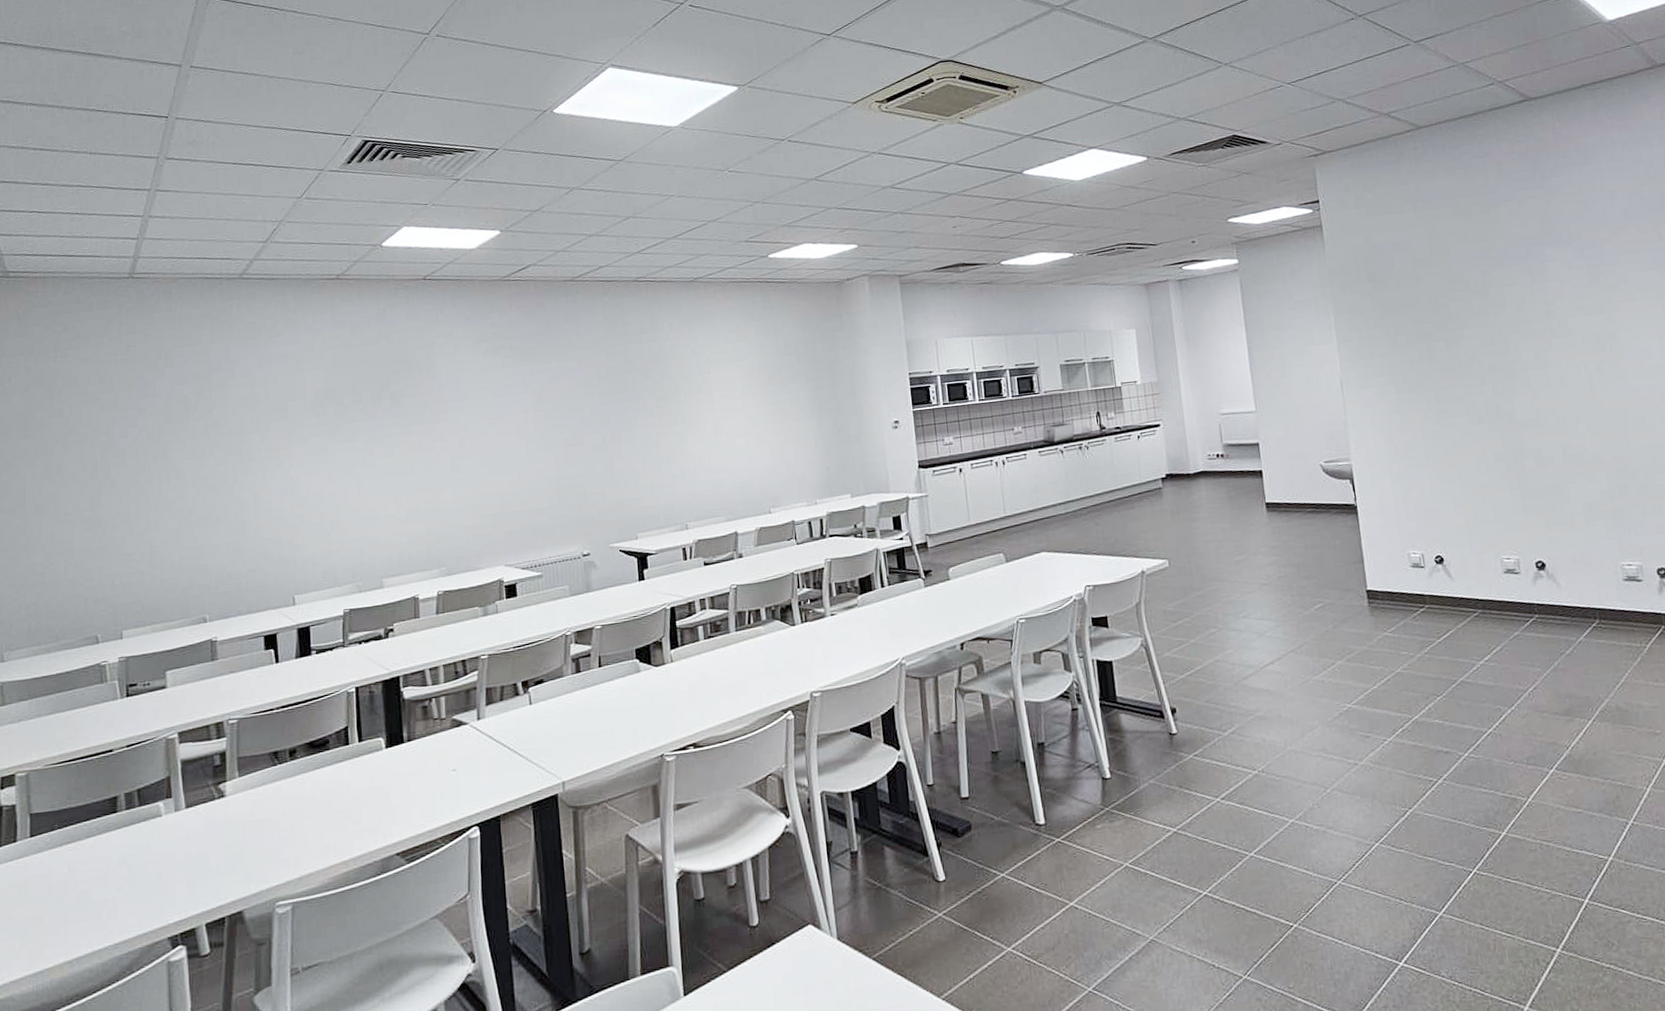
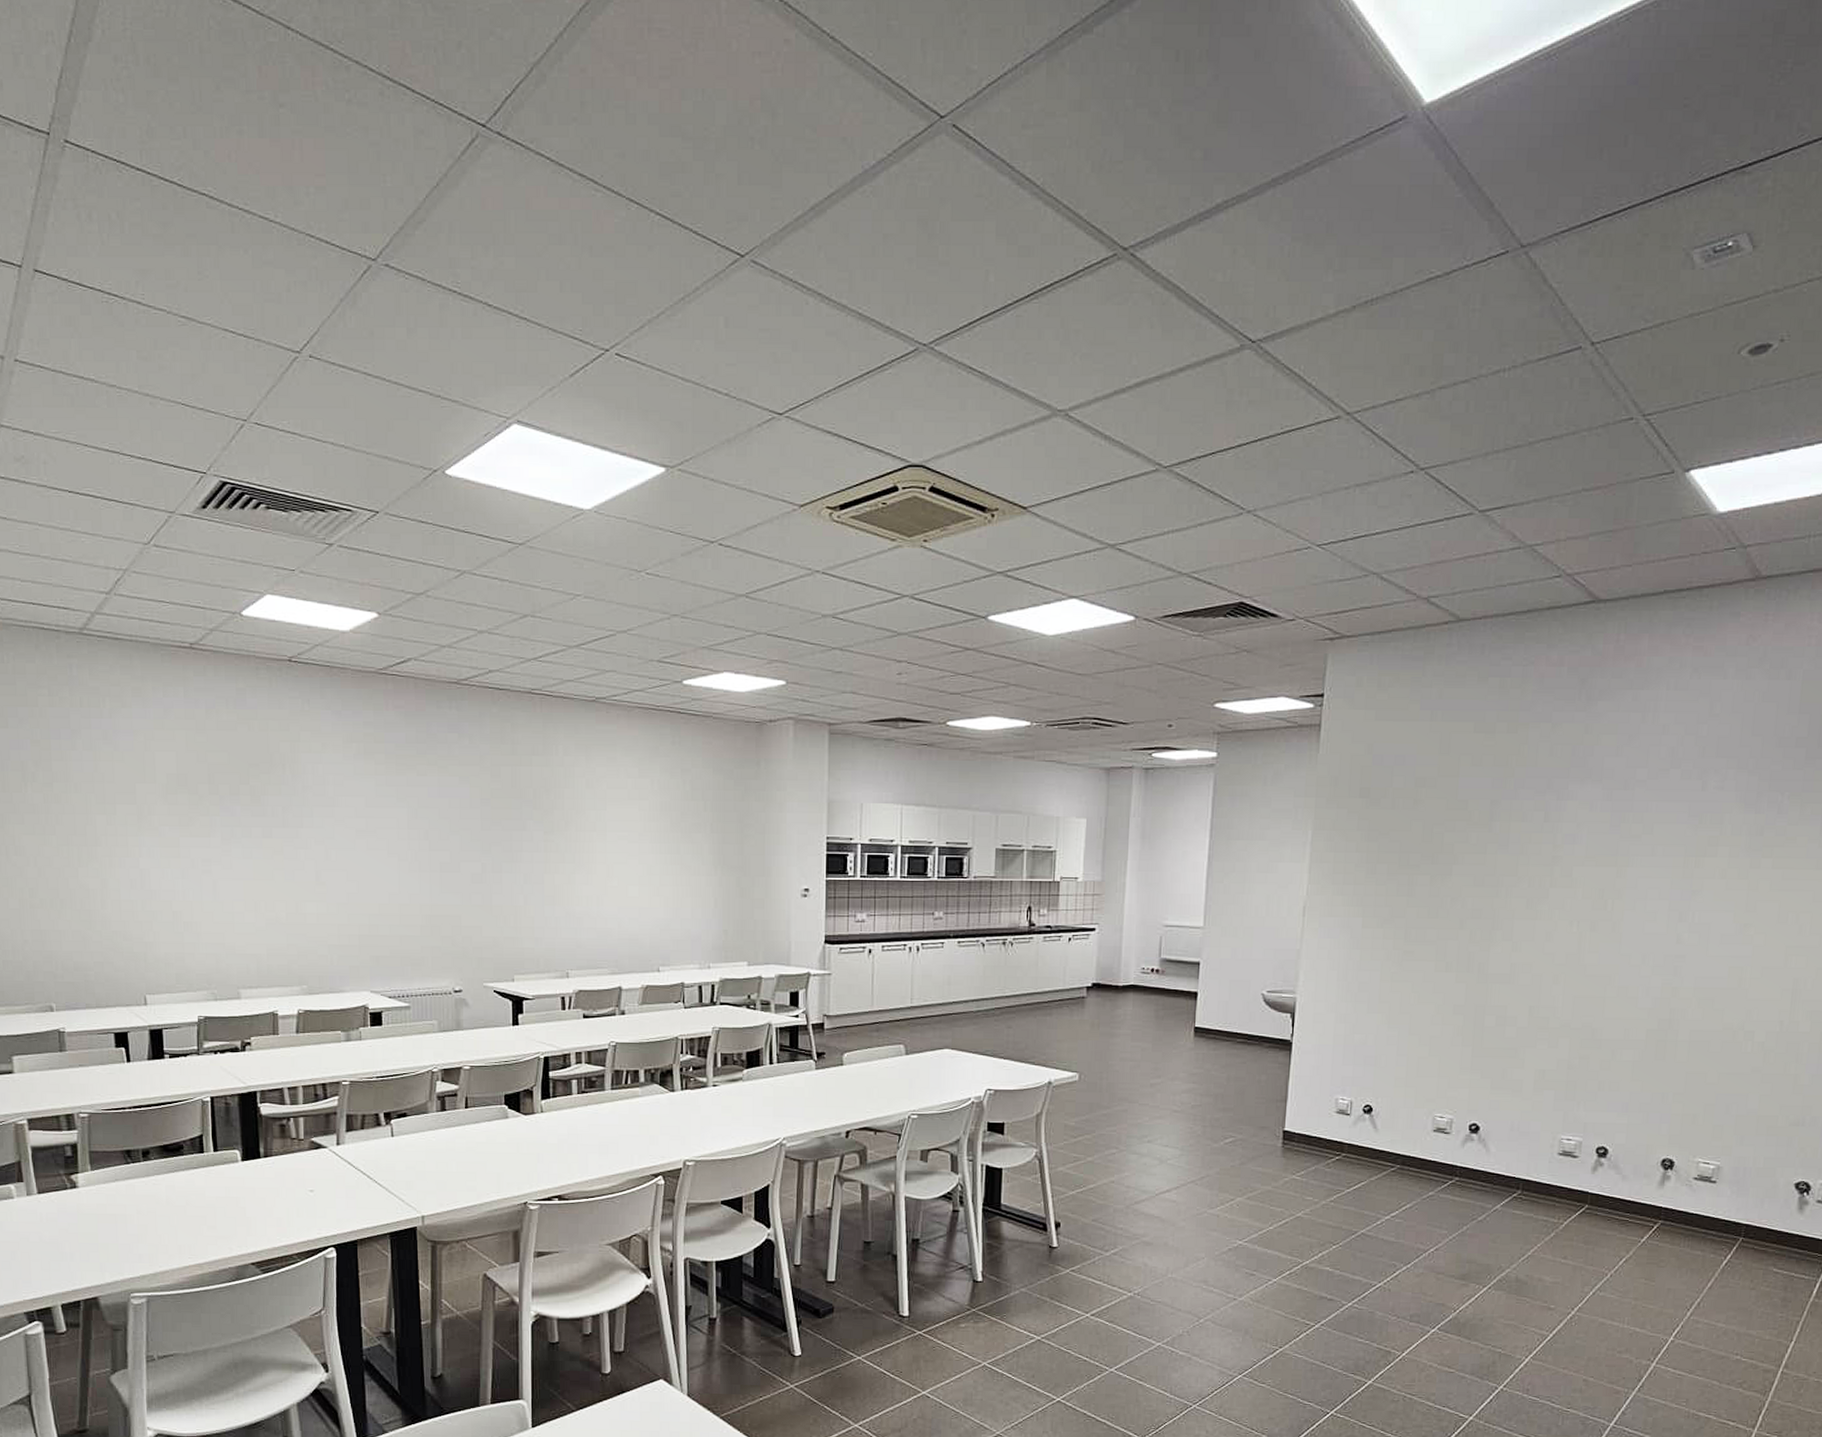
toaster: present [1042,422,1075,444] -> none [965,912,1001,935]

